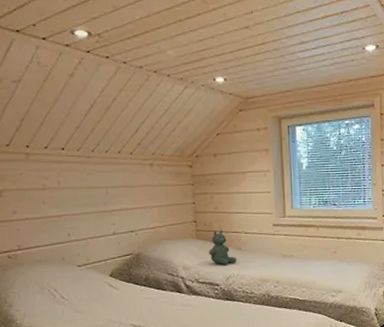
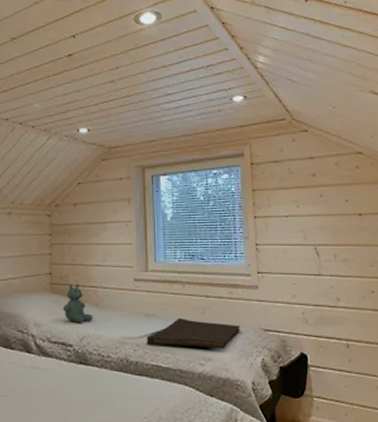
hand towel: none [285,257,367,283] -> present [146,317,241,350]

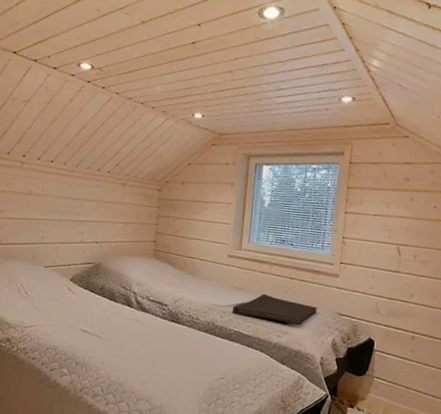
stuffed bear: present [63,284,94,323] -> none [163,252,189,287]

